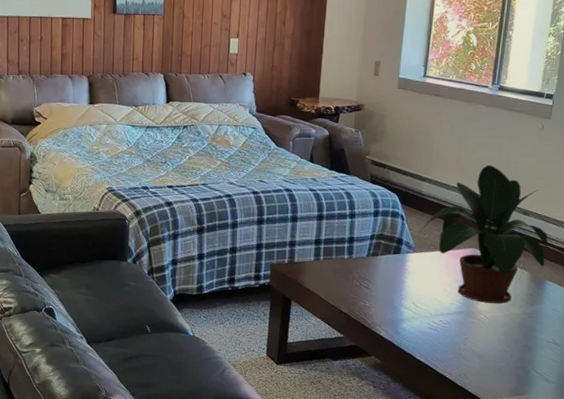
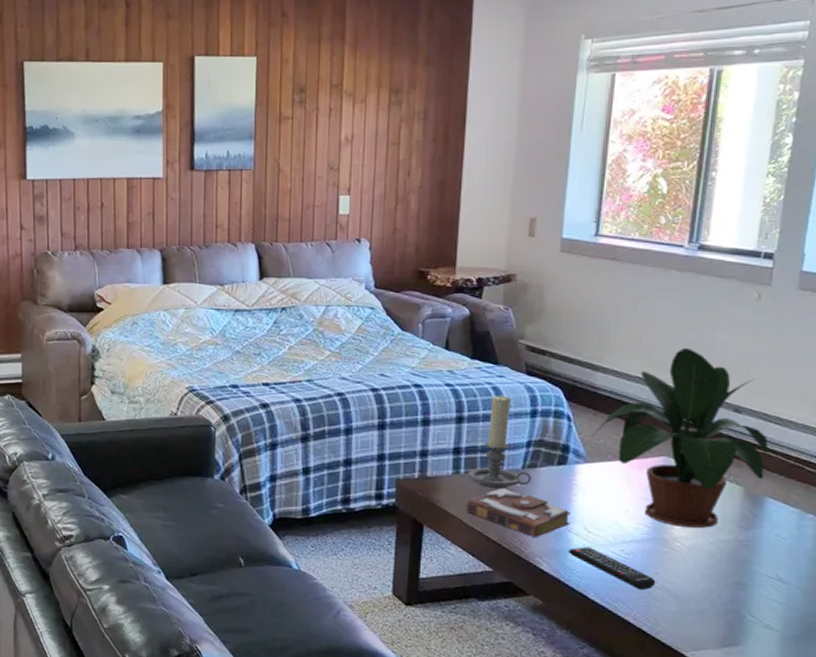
book: none [324,272,403,310] -> present [466,488,571,537]
candle holder: none [325,198,374,272] -> present [467,395,532,488]
remote control: none [401,318,466,352] -> present [569,546,656,591]

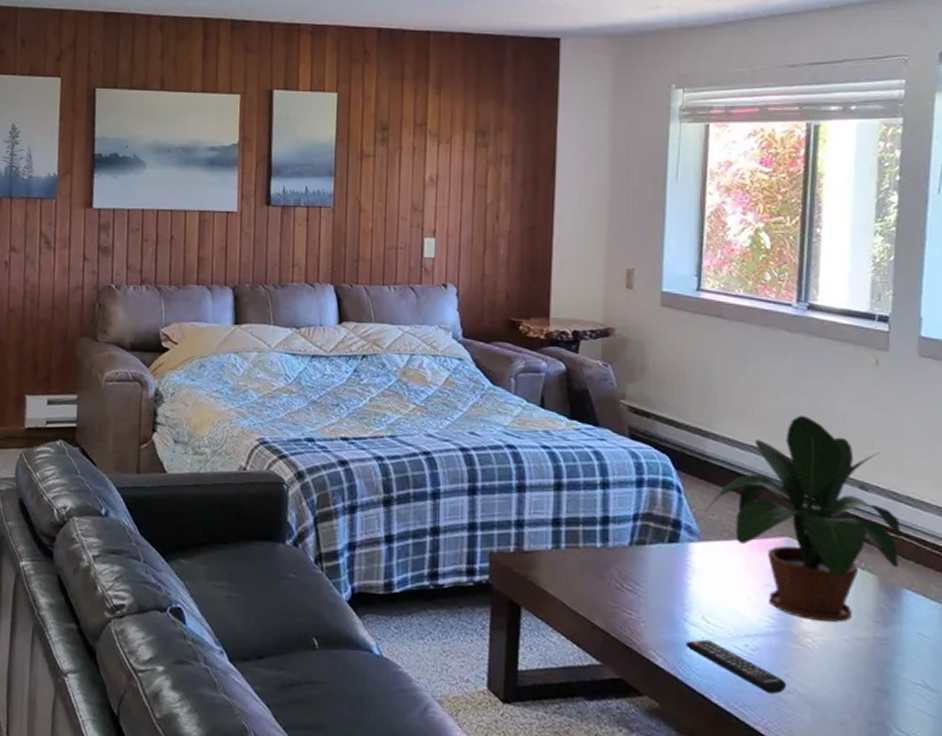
book: present [466,488,571,537] -> none [568,567,686,626]
candle holder: present [467,395,532,488] -> none [569,460,640,568]

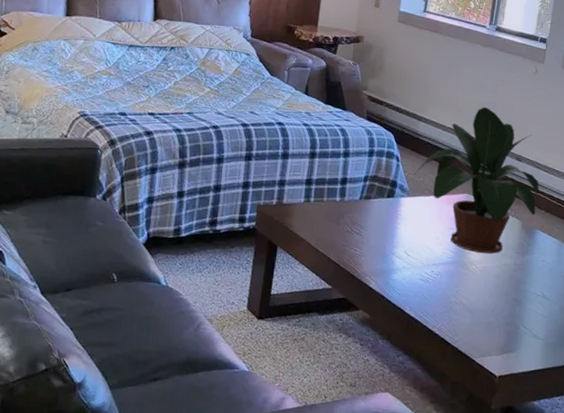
remote control: present [686,639,787,695] -> none [392,268,457,306]

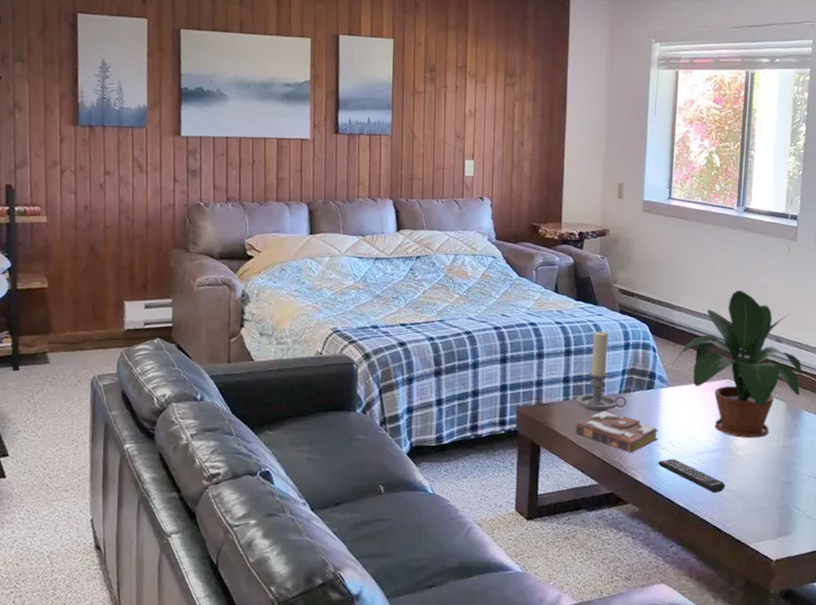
book: none [313,216,395,259] -> present [575,411,658,452]
candle holder: none [316,136,367,216] -> present [575,331,627,411]
remote control: none [392,268,457,306] -> present [658,458,726,494]

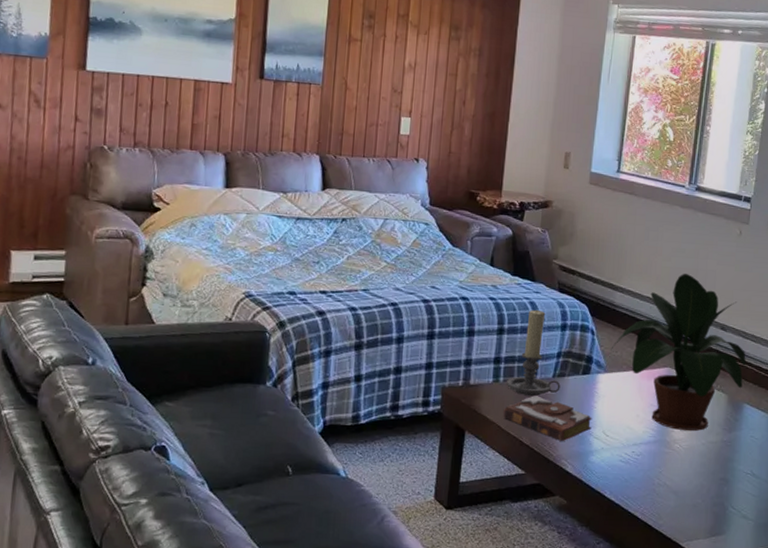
remote control: present [658,458,726,494] -> none [590,449,660,488]

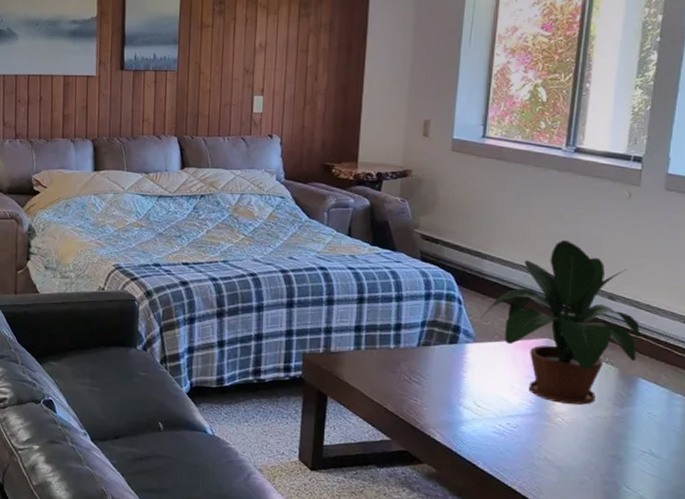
book: present [503,396,592,441] -> none [366,364,461,410]
candle holder: present [506,309,561,396] -> none [368,278,426,364]

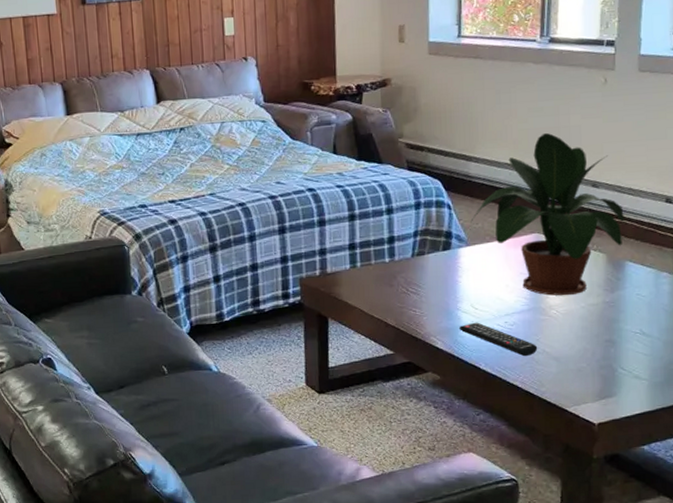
remote control: none [460,419,540,461] -> present [459,322,538,357]

